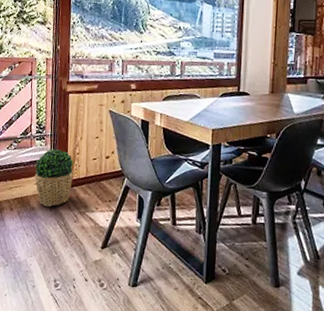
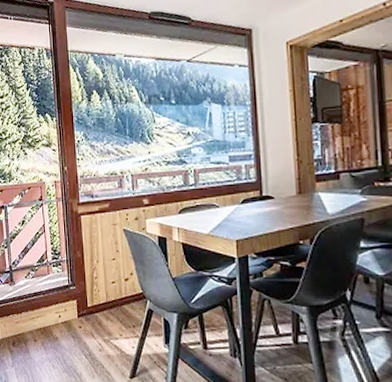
potted plant: present [35,149,74,208] -> none [54,275,94,337]

